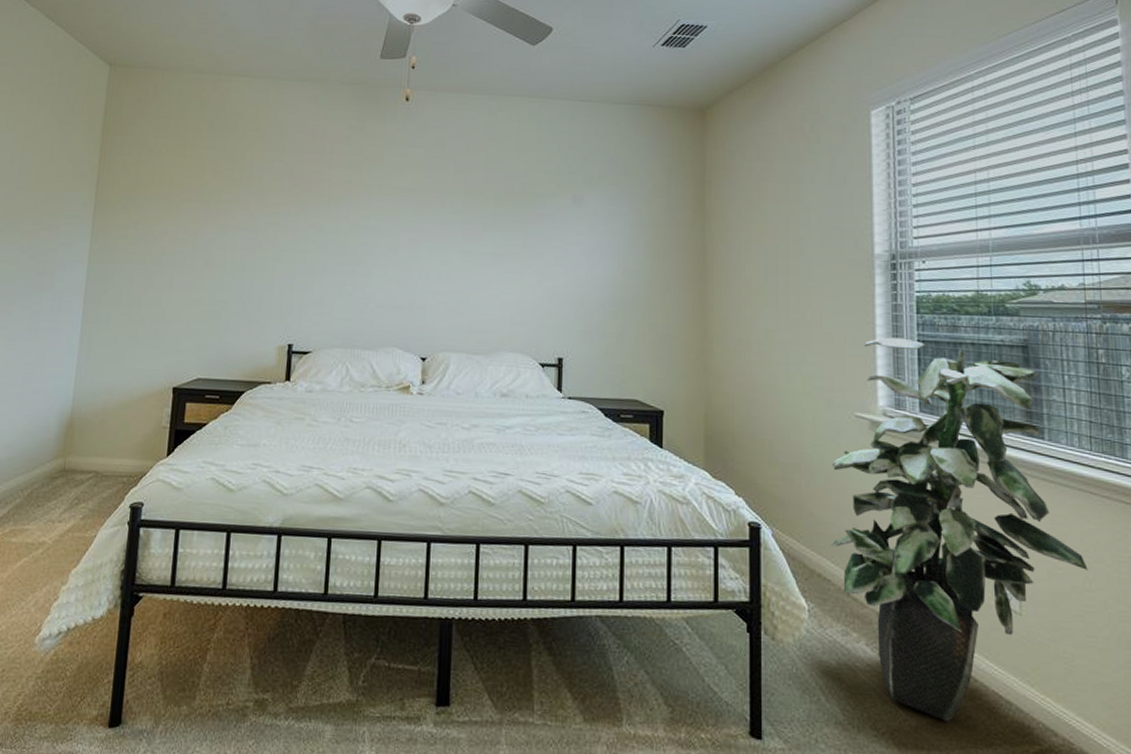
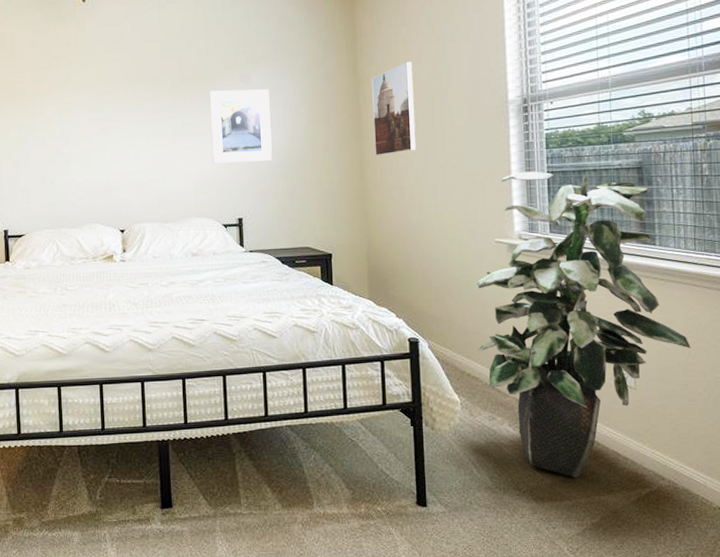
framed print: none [535,211,604,295] -> present [210,89,272,163]
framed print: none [720,200,768,303] -> present [372,61,416,156]

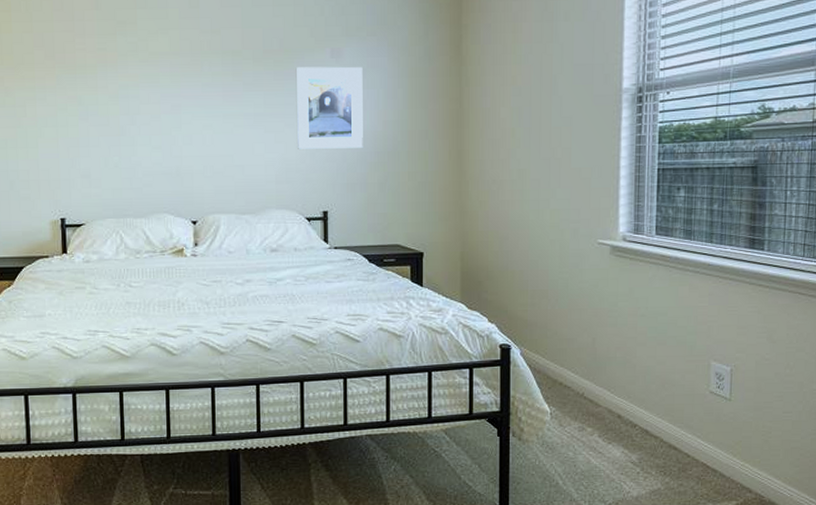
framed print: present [372,61,416,156] -> none [476,41,522,147]
indoor plant: present [476,171,691,479] -> none [572,167,790,491]

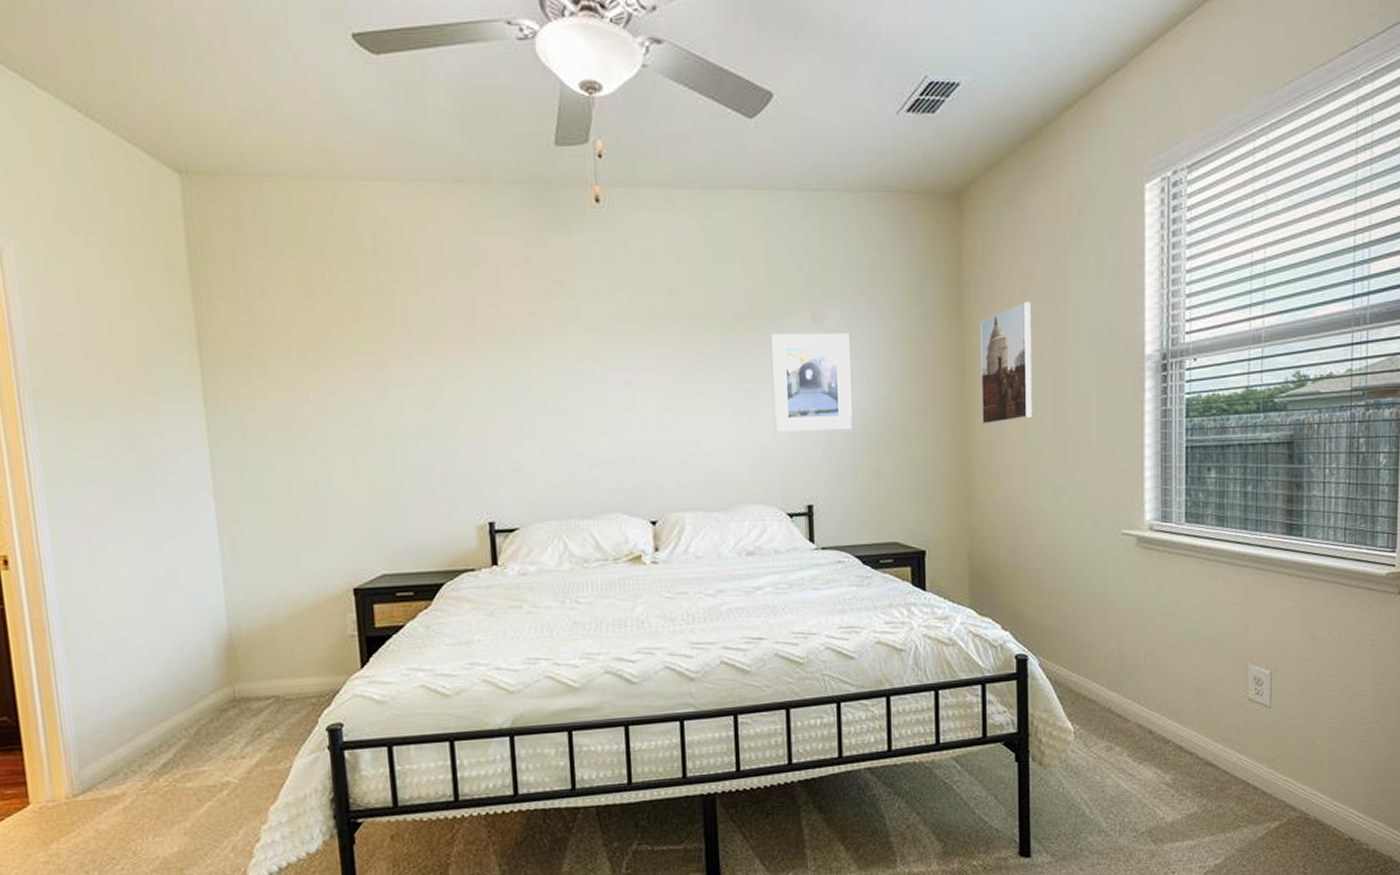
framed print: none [476,41,522,147] -> present [981,301,1033,425]

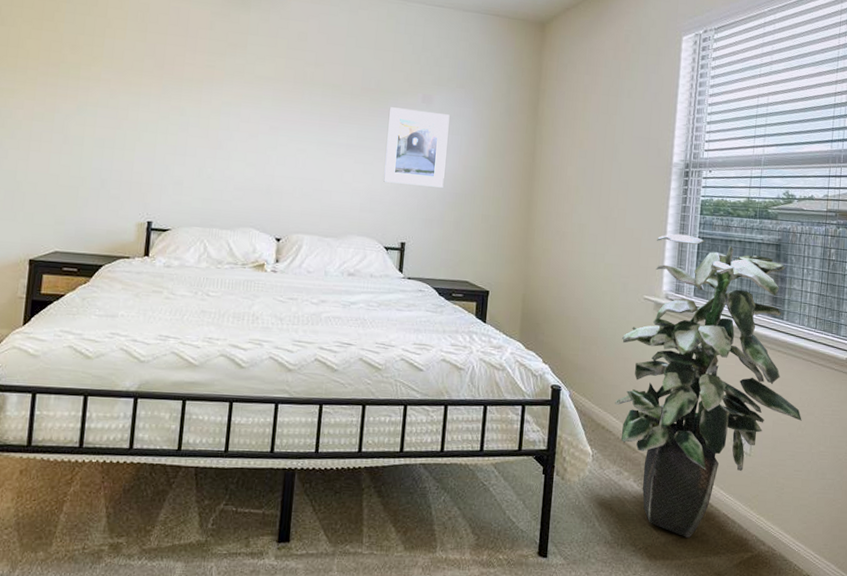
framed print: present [981,301,1033,425] -> none [544,110,590,199]
indoor plant: none [1096,445,1333,814] -> present [615,233,802,539]

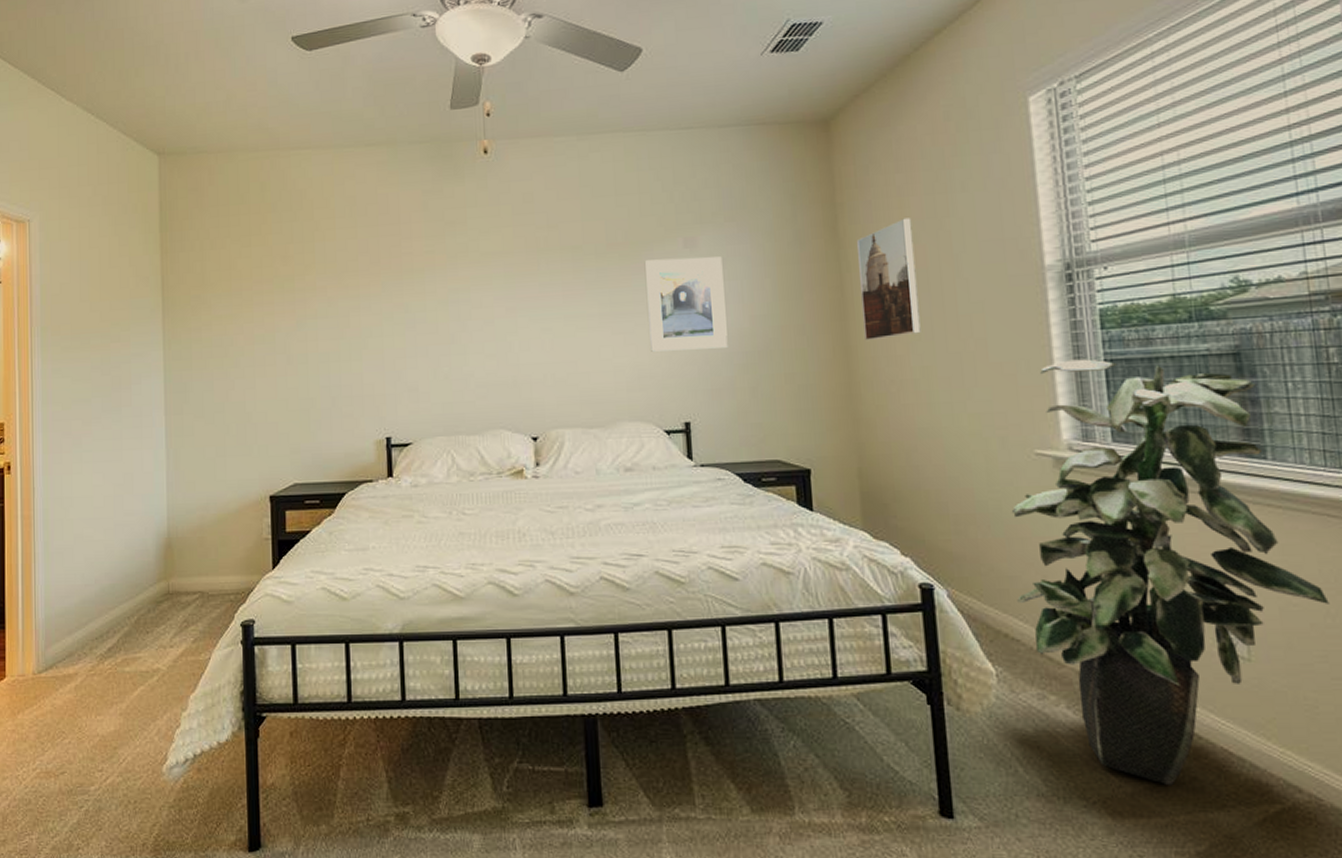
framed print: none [544,110,590,199] -> present [857,218,921,341]

